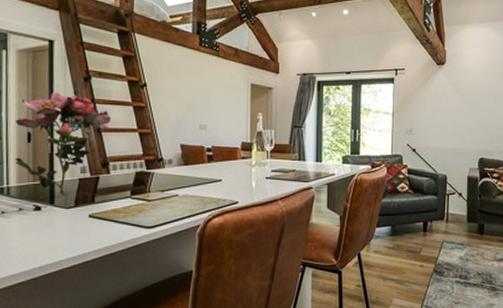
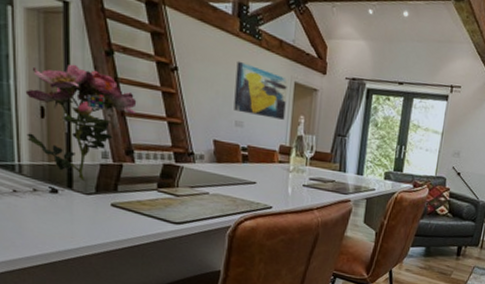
wall art: none [198,71,245,119] -> present [234,61,288,120]

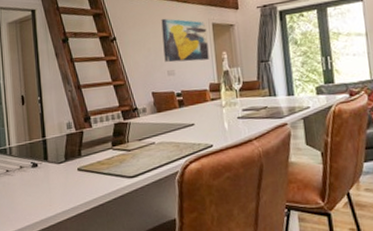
flower bouquet: present [25,64,137,180] -> none [10,56,89,152]

